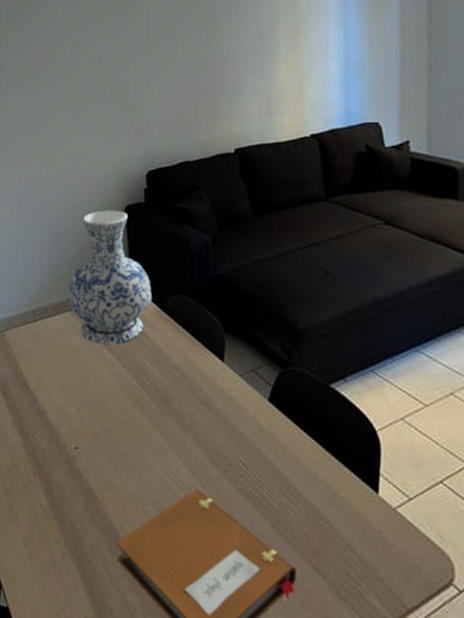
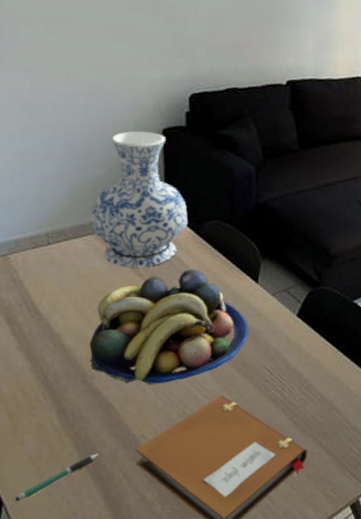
pen: none [11,542,82,587] -> present [14,453,98,502]
fruit bowl: none [71,346,219,471] -> present [89,269,249,385]

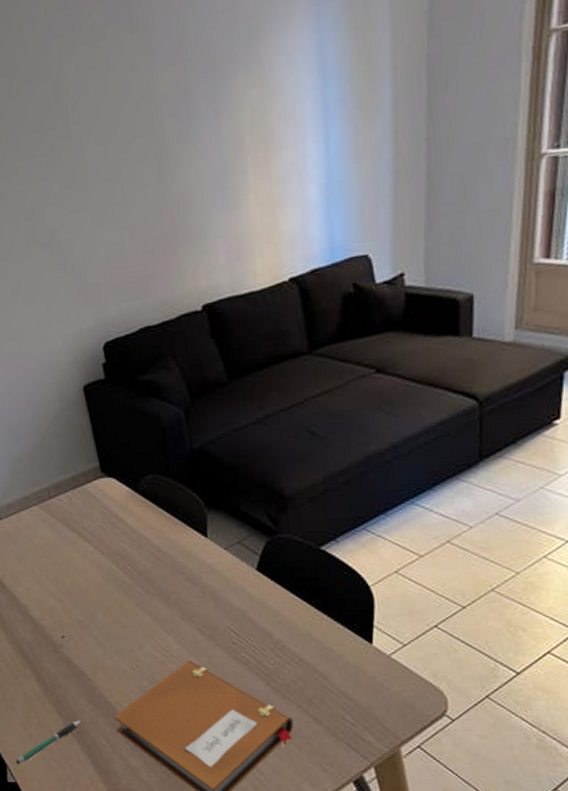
fruit bowl: present [89,269,249,385] -> none [53,529,207,652]
vase: present [91,130,188,268] -> none [31,391,124,534]

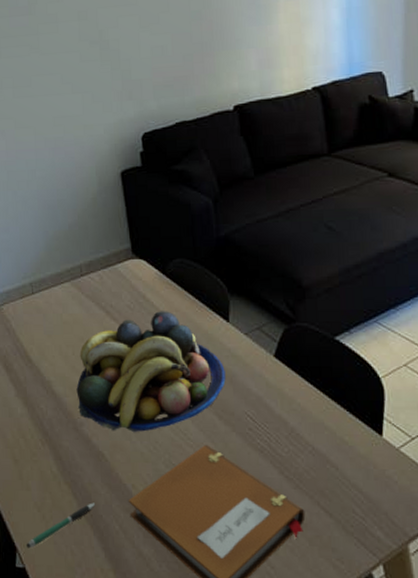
fruit bowl: none [53,529,207,652] -> present [76,311,226,433]

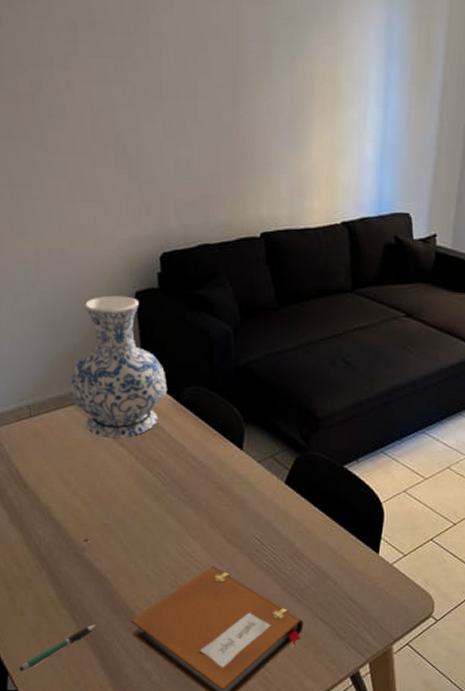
vase: none [66,175,153,312] -> present [70,295,167,437]
fruit bowl: present [76,311,226,433] -> none [78,438,236,557]

